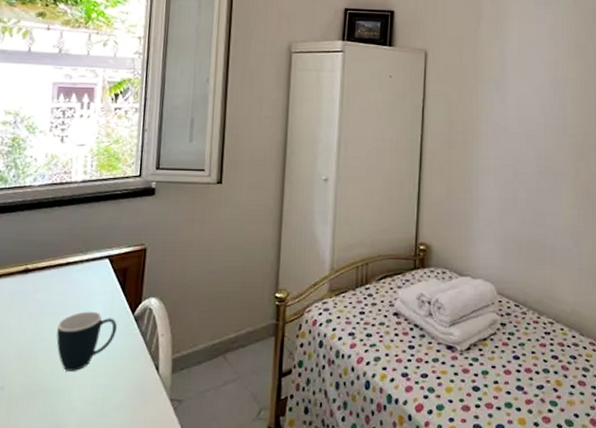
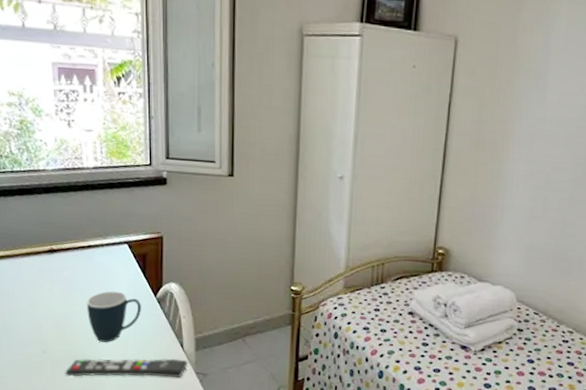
remote control: none [21,384,163,416] -> present [64,358,189,378]

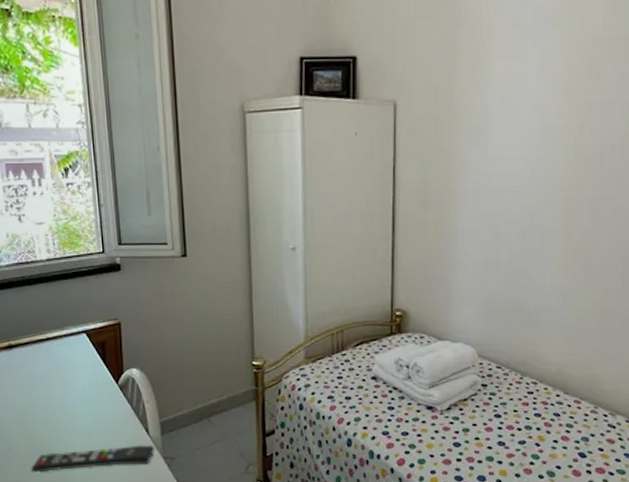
mug: present [87,291,141,342] -> none [49,381,104,435]

